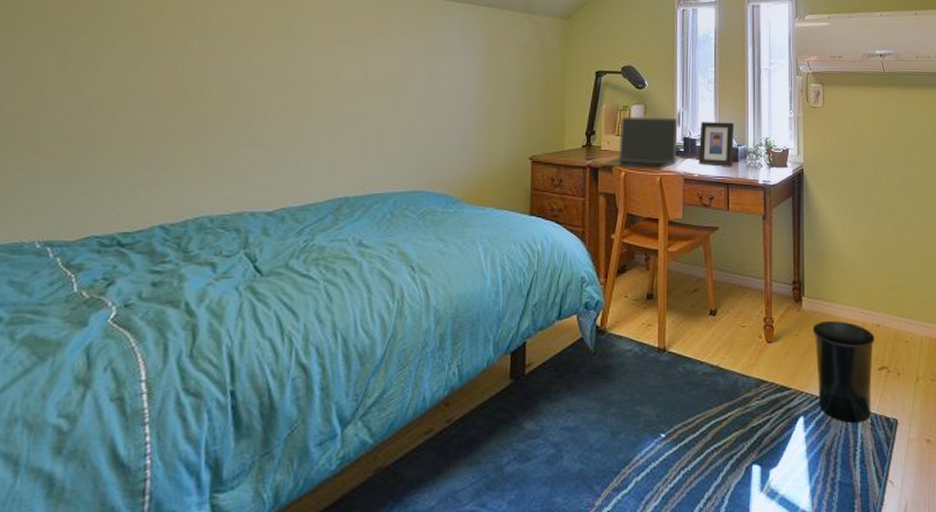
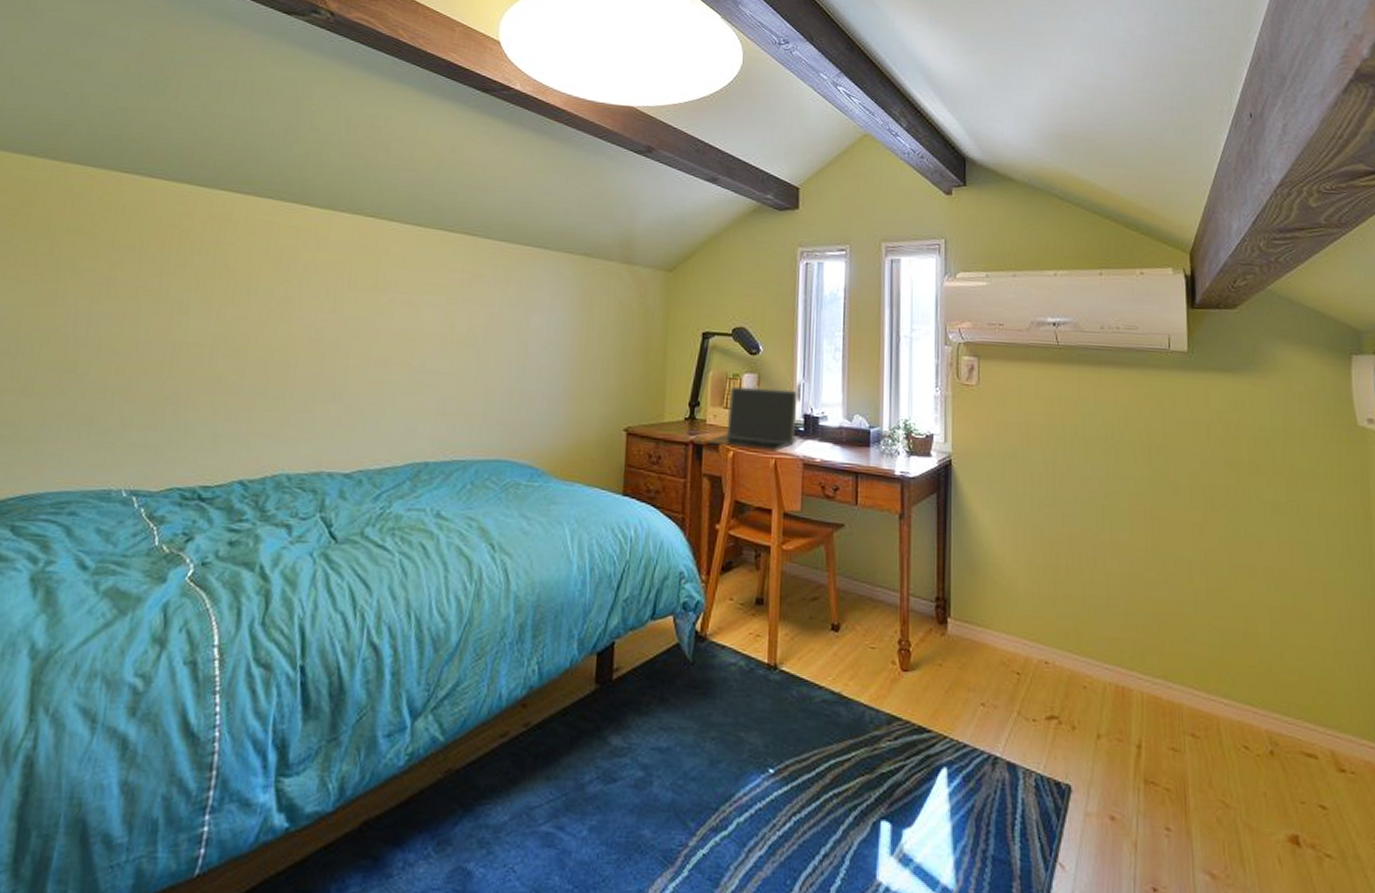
picture frame: present [699,122,734,166] -> none [822,397,865,451]
waste bin: present [812,320,875,423] -> none [960,650,1042,783]

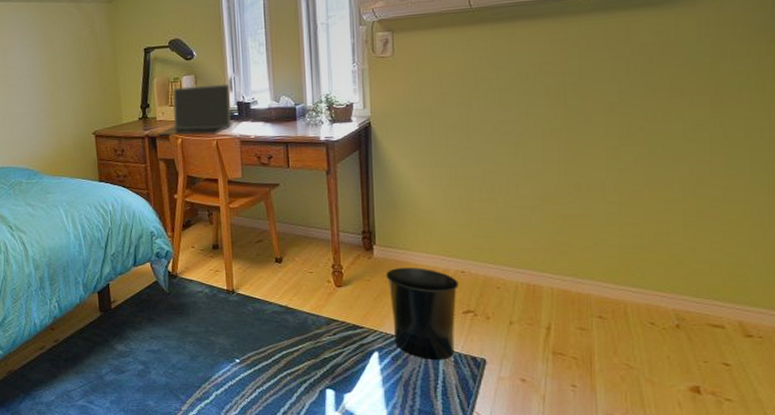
waste bin: none [960,650,1042,783] -> present [385,267,459,359]

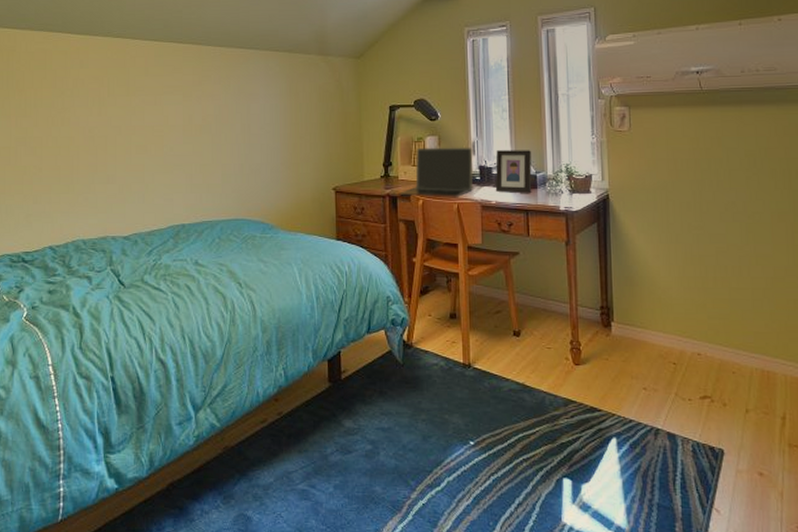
picture frame: none [253,82,291,127] -> present [495,150,532,193]
waste bin: present [385,267,459,359] -> none [623,346,695,449]

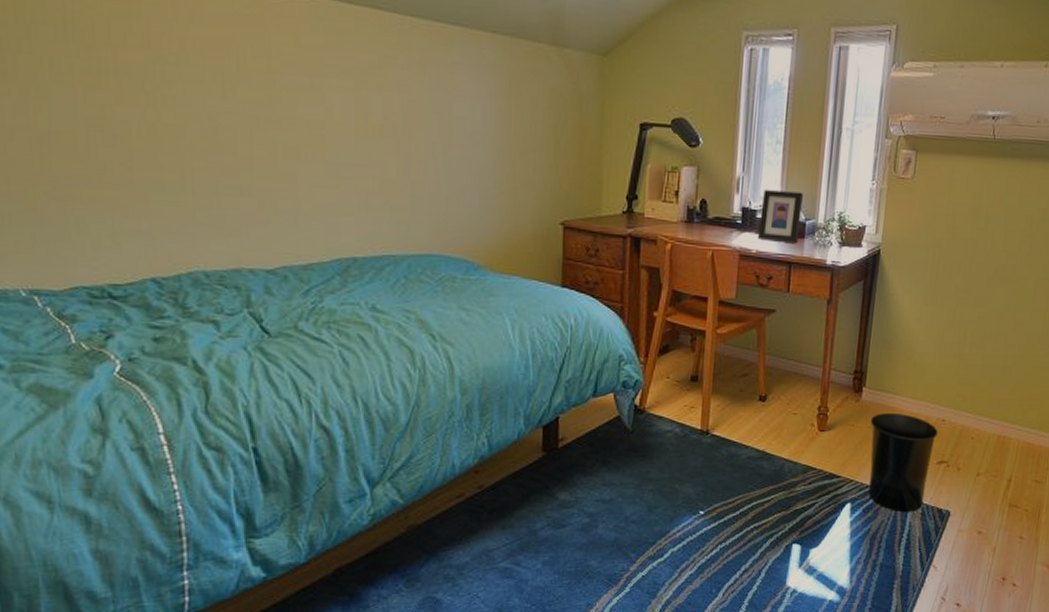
laptop: present [399,147,474,198] -> none [643,179,737,244]
waste bin: none [623,346,695,449] -> present [868,412,938,511]

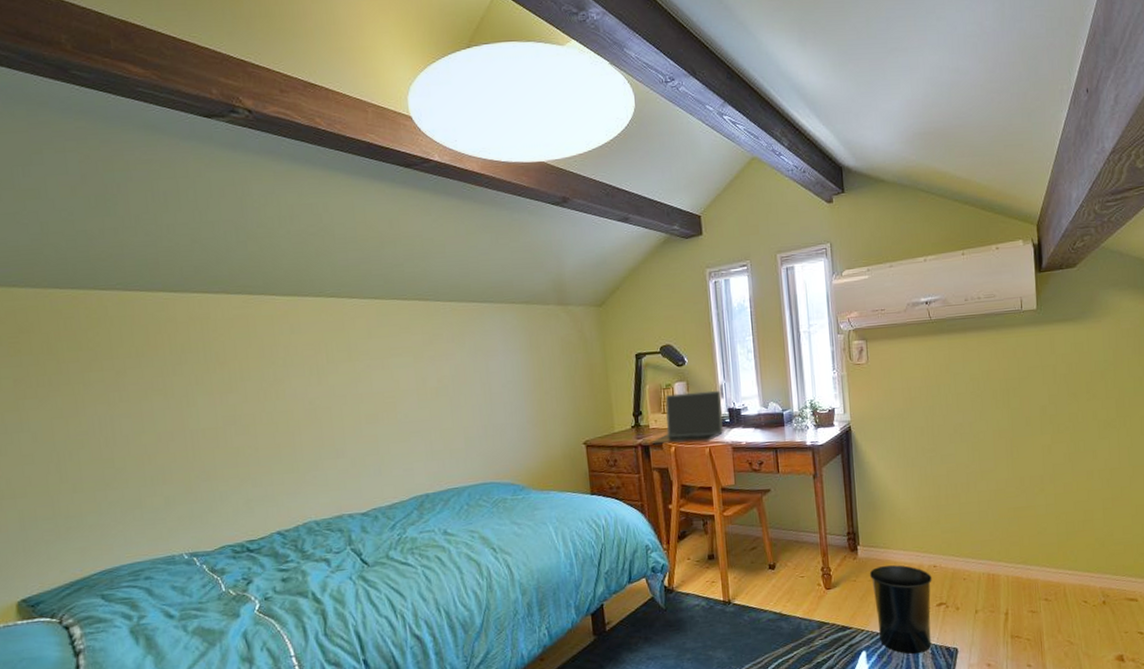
laptop: none [643,179,737,244] -> present [651,390,724,446]
picture frame: present [758,190,803,243] -> none [743,389,779,433]

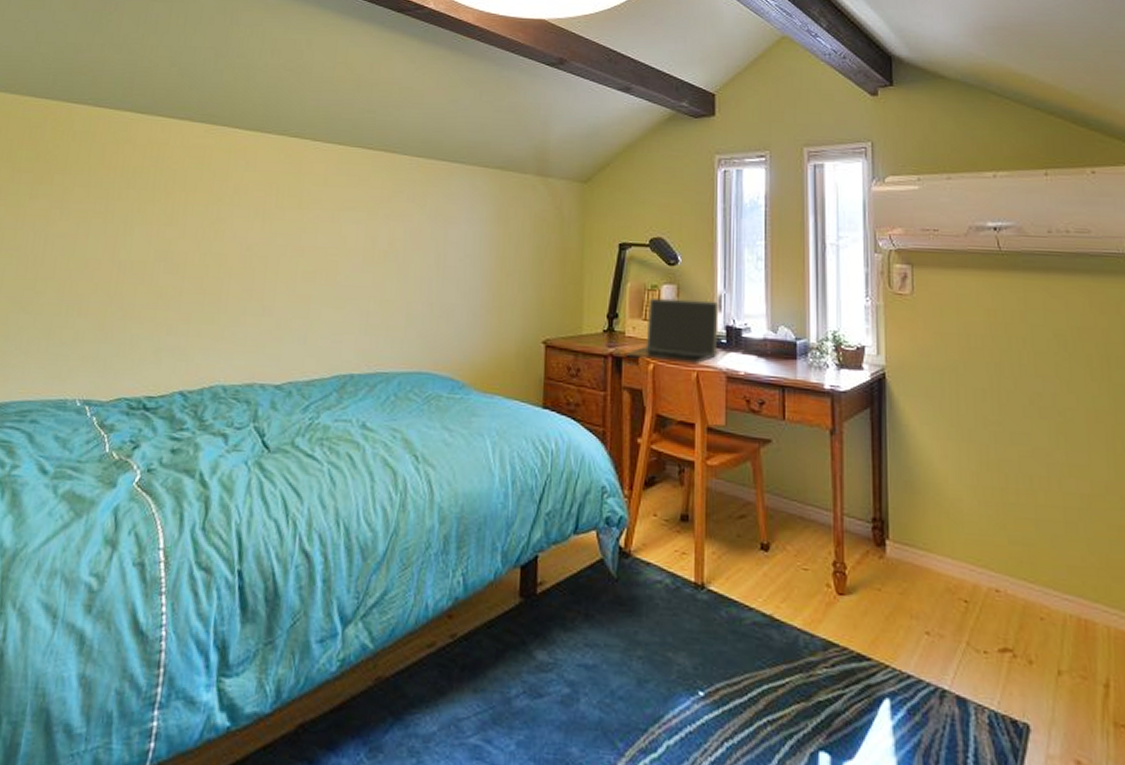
waste bin: present [869,565,932,654] -> none [900,575,993,720]

